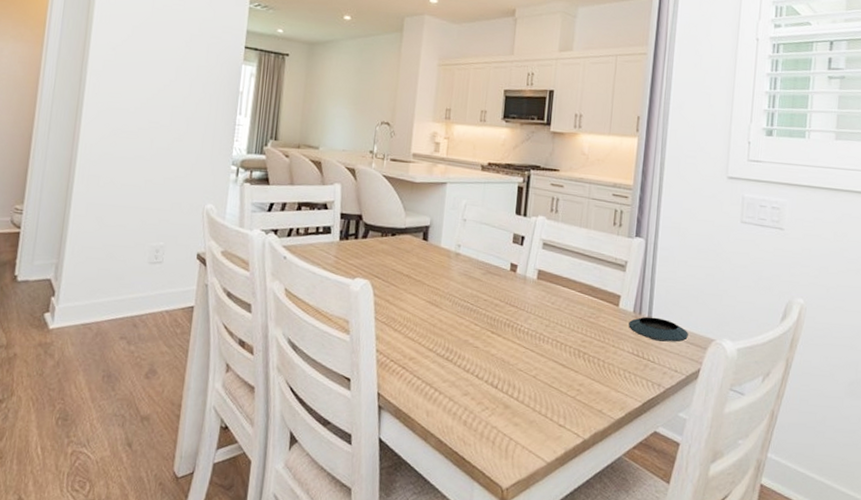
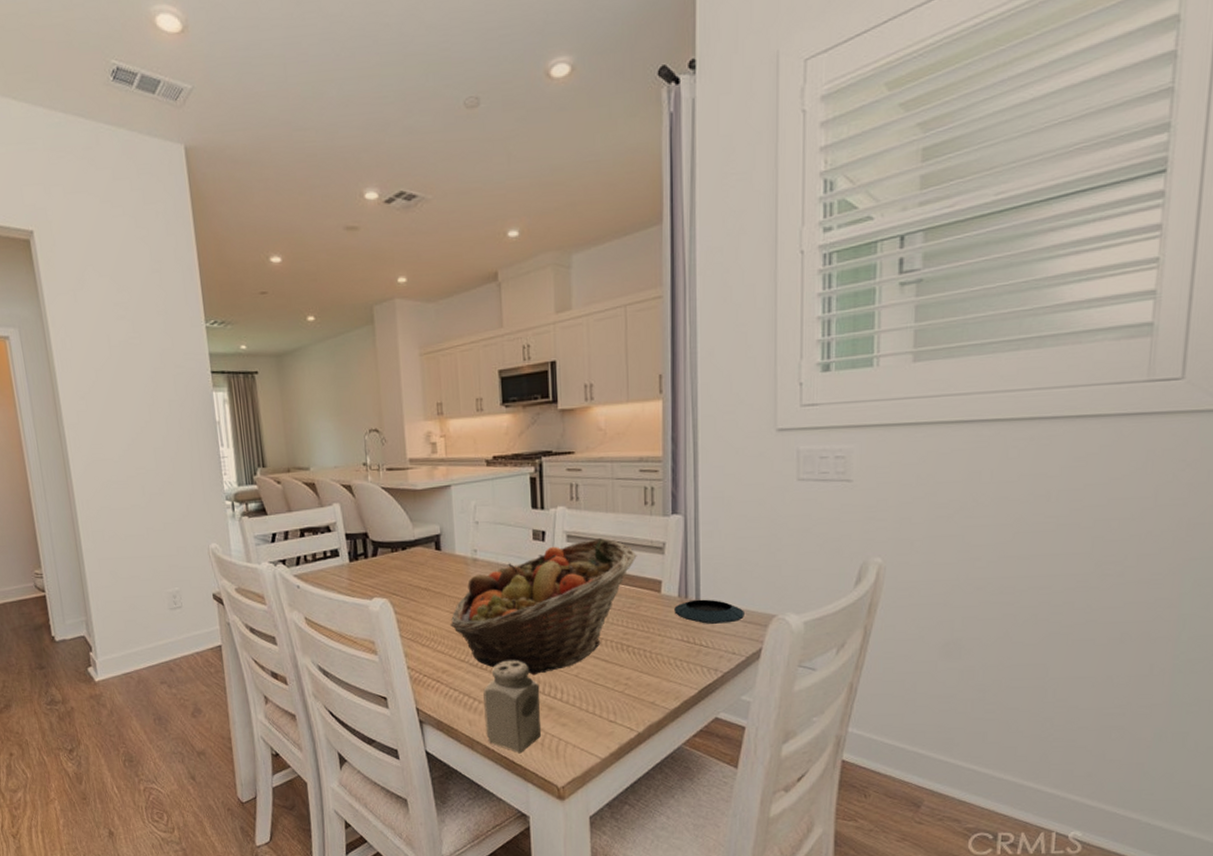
fruit basket: none [424,249,602,372] -> present [450,538,637,676]
salt shaker: none [441,354,499,449] -> present [483,660,542,753]

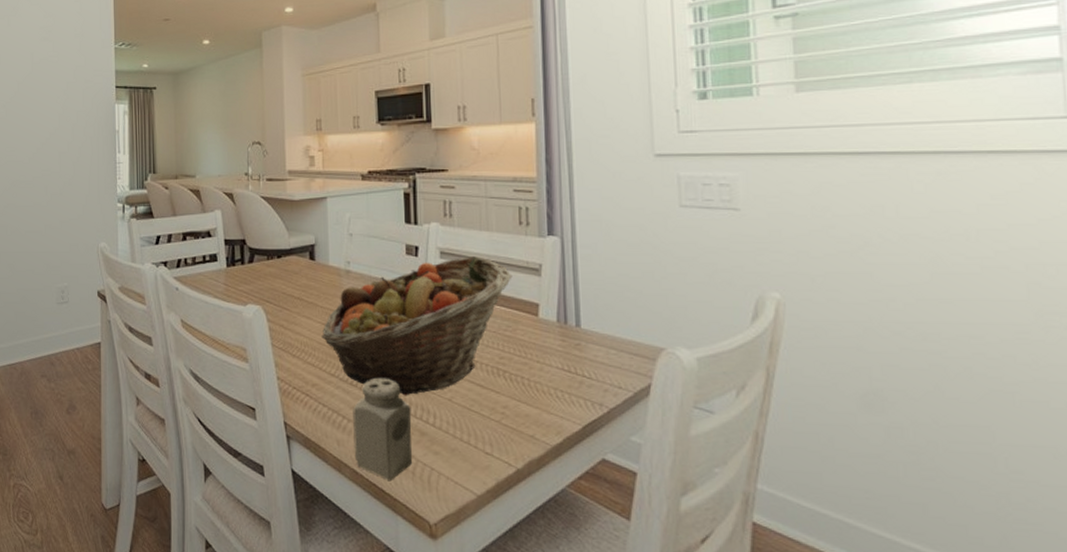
saucer: present [674,599,744,624] -> none [553,326,630,354]

